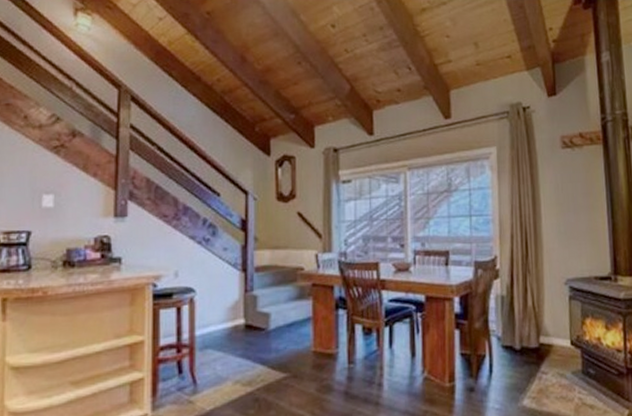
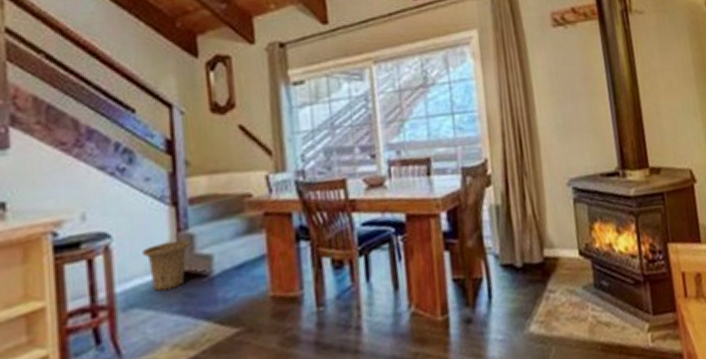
basket: none [217,300,254,338] -> present [141,240,190,291]

